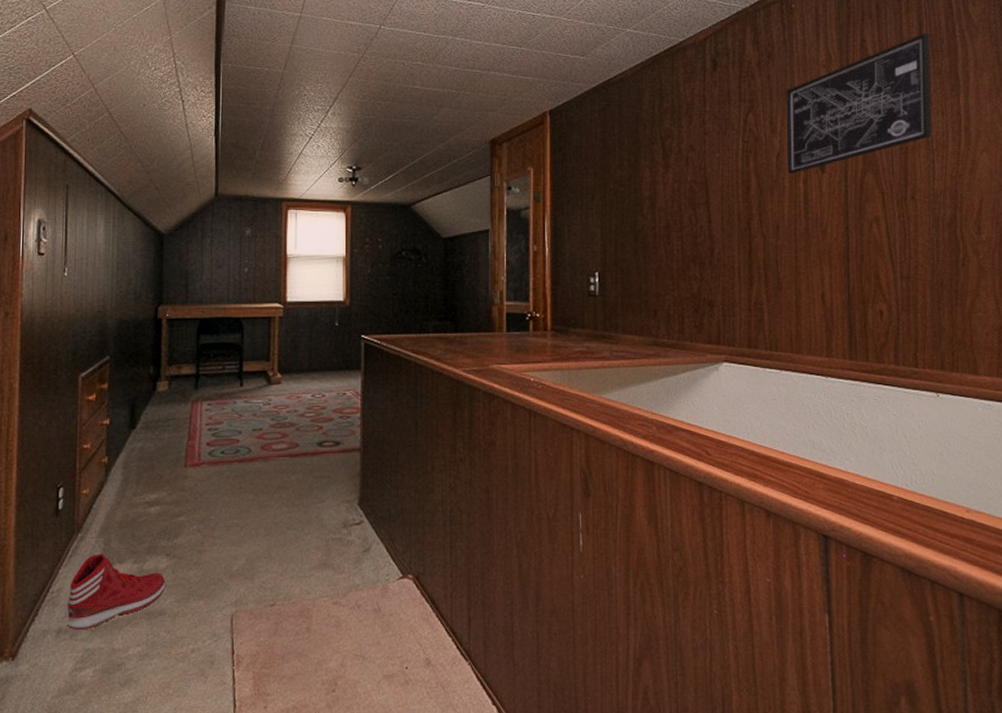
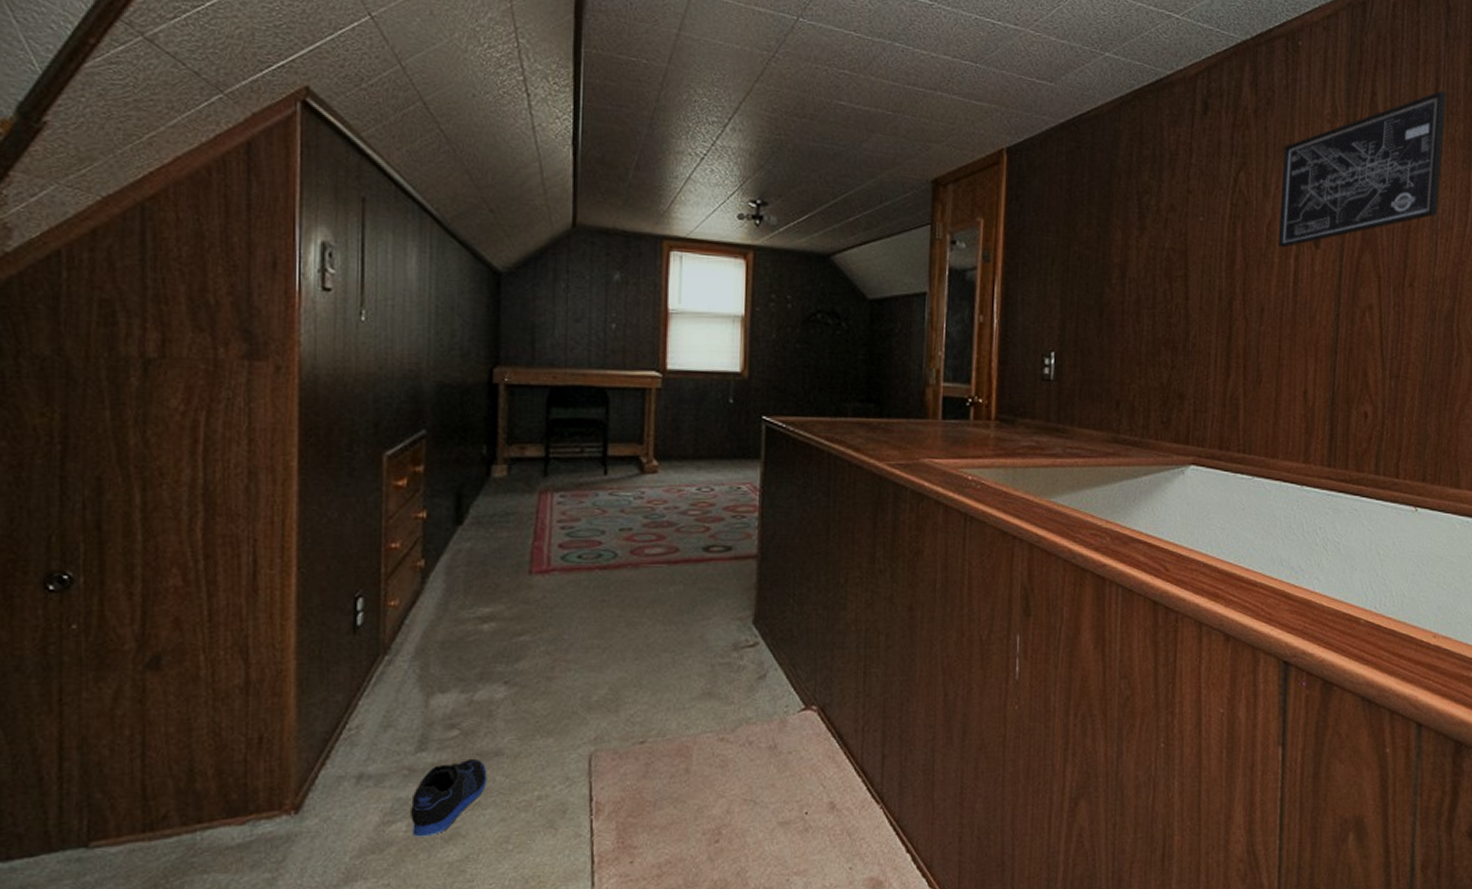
sneaker: present [66,553,166,631] -> none [369,681,504,776]
sneaker: none [96,617,153,682] -> present [411,758,487,837]

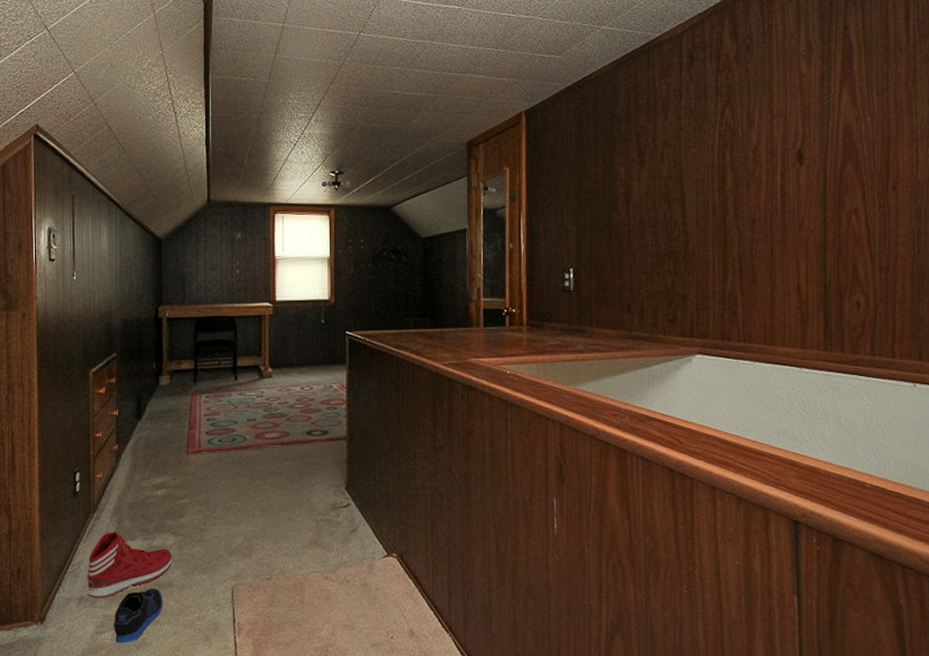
sneaker: none [369,681,504,776] -> present [86,531,173,599]
wall art: present [1278,90,1446,248] -> none [764,17,917,167]

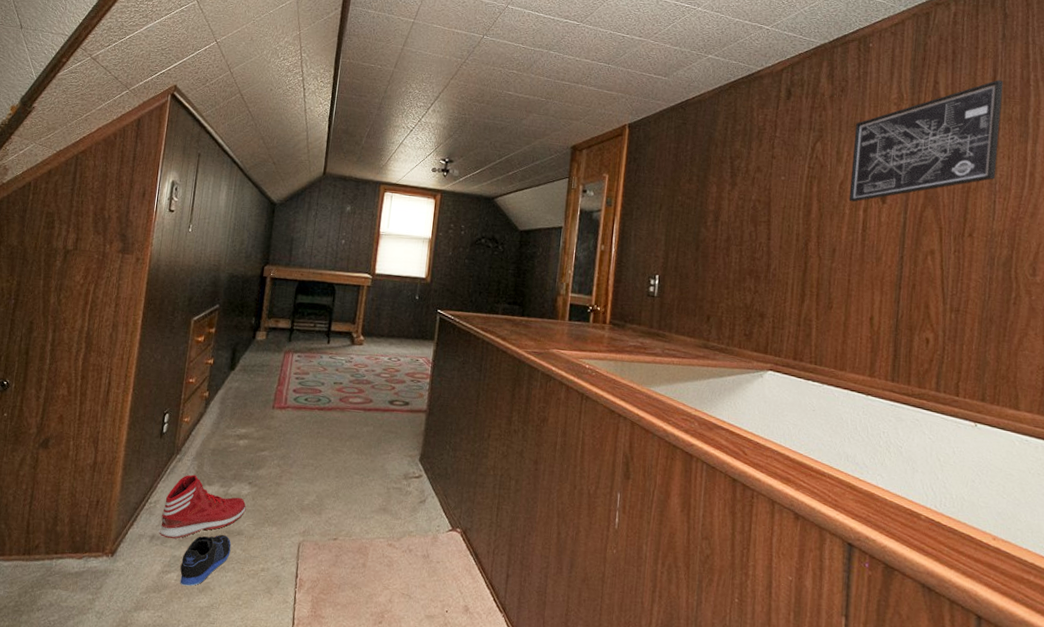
wall art: none [764,17,917,167] -> present [848,79,1003,202]

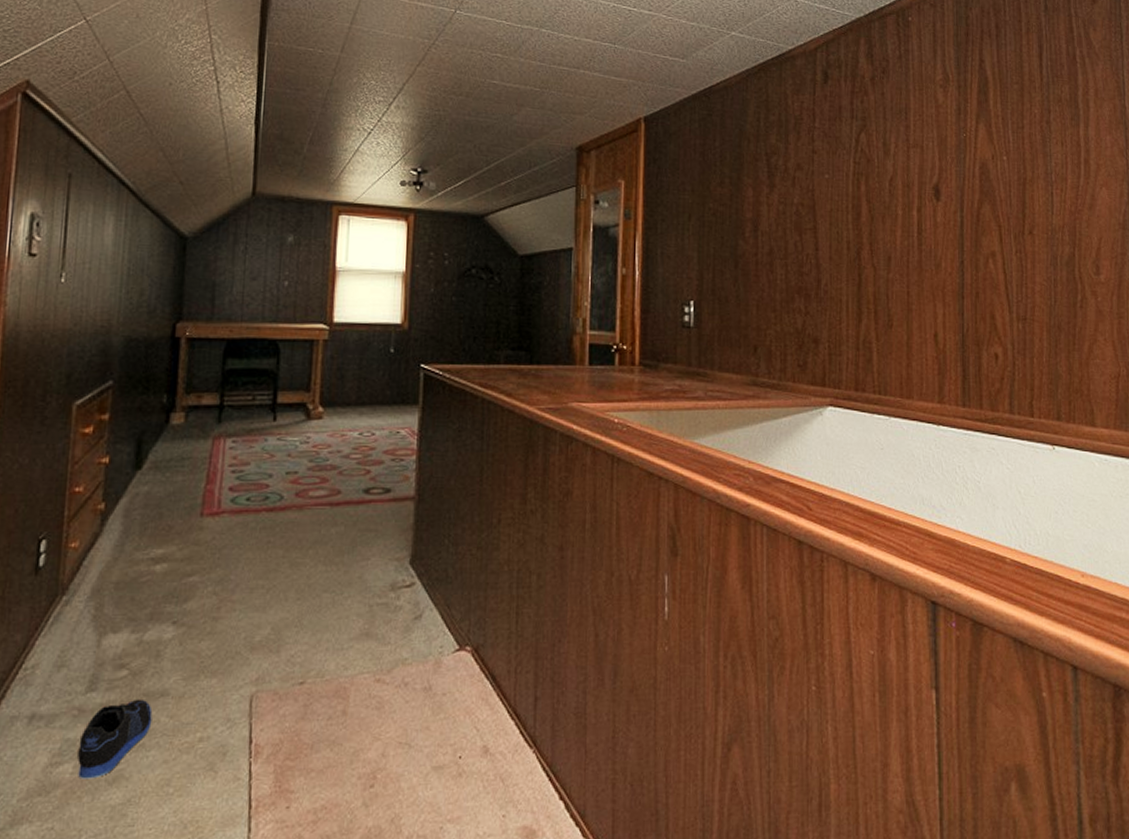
sneaker: present [158,474,246,539] -> none [41,621,171,716]
wall art: present [848,79,1003,202] -> none [900,56,1051,201]

